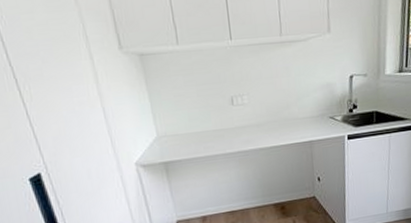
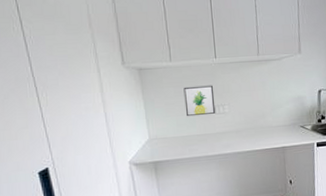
wall art: none [194,72,234,110] -> present [183,85,216,117]

